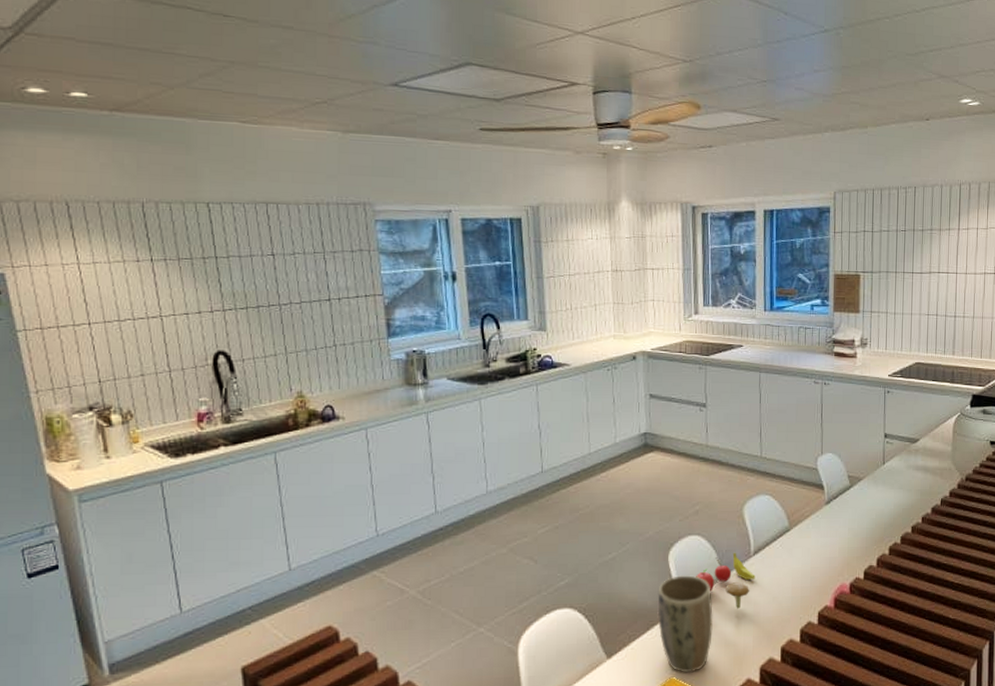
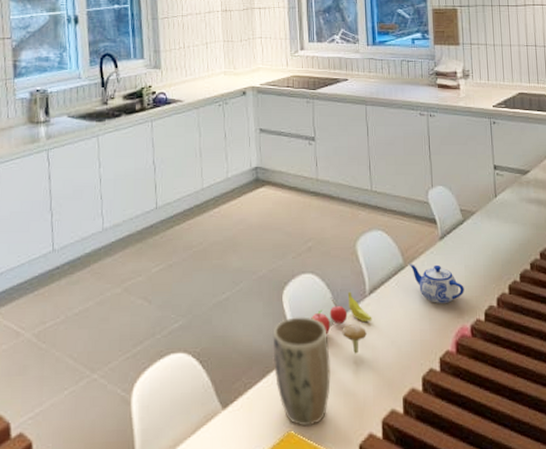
teapot: none [794,527,846,564] -> present [409,264,464,305]

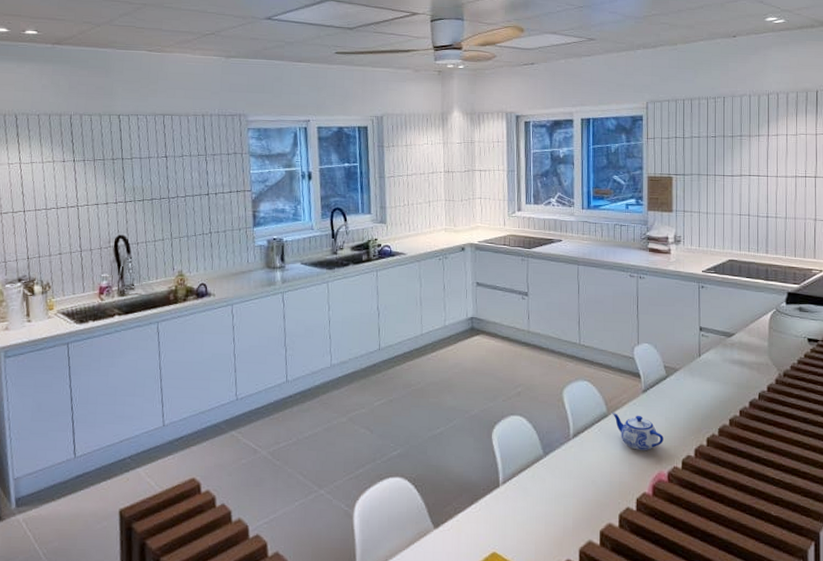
plant pot: present [273,317,331,427] -> none [482,453,534,549]
fruit: present [311,291,372,354] -> none [518,434,575,490]

